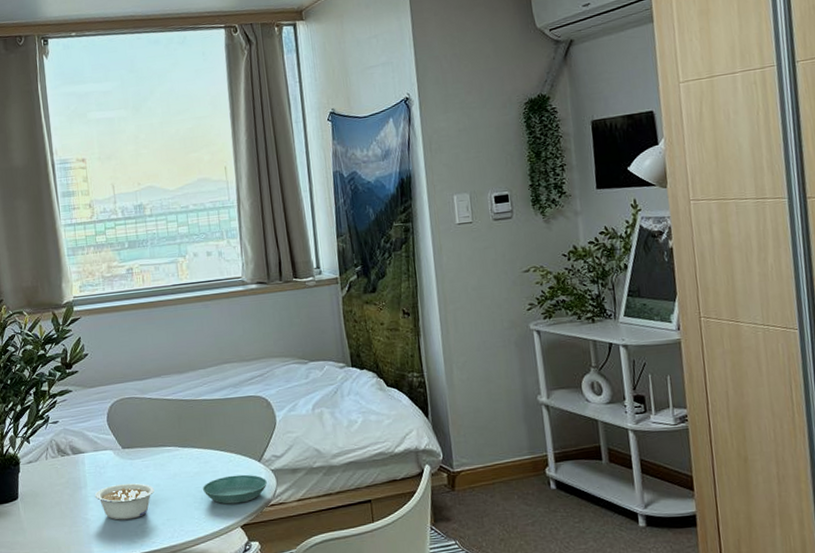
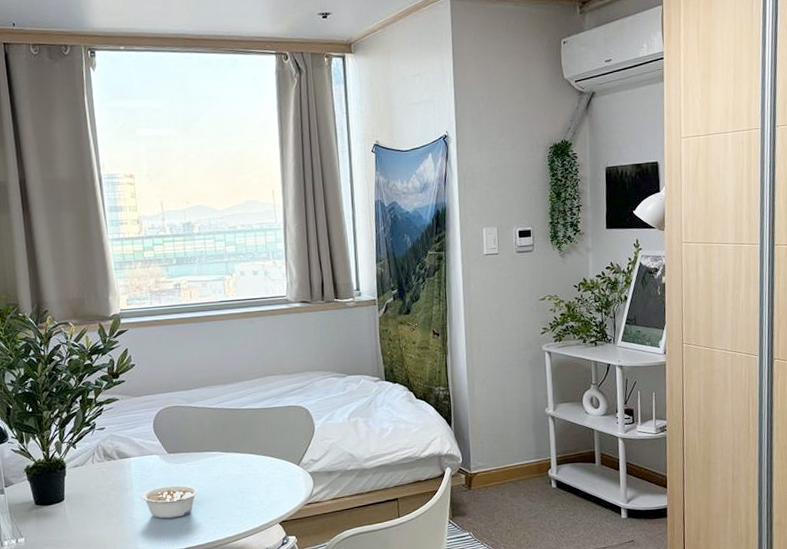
saucer: present [202,474,267,504] -> none [244,476,305,504]

